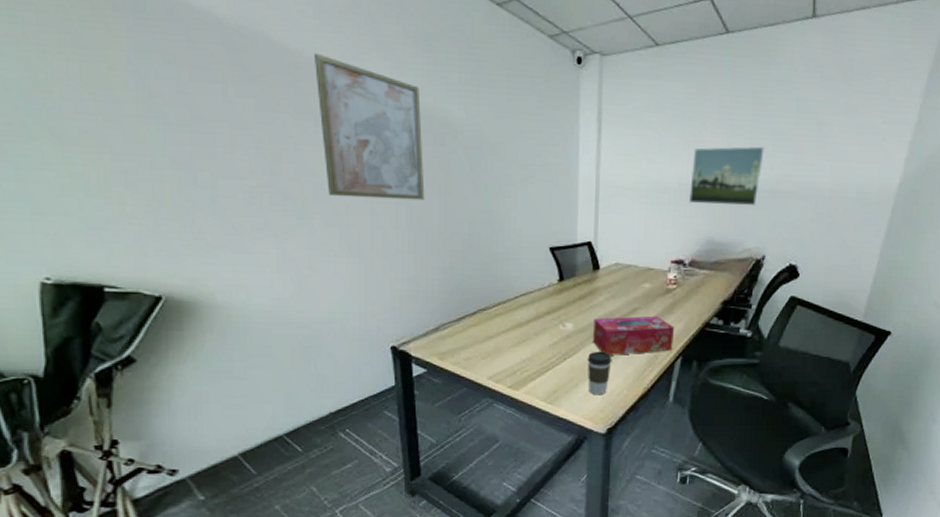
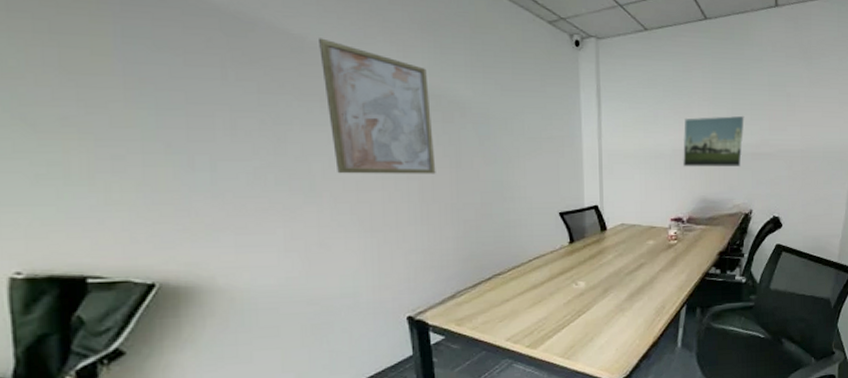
coffee cup: present [587,351,612,395] -> none [600,305,624,347]
tissue box: present [593,315,675,355] -> none [604,269,679,309]

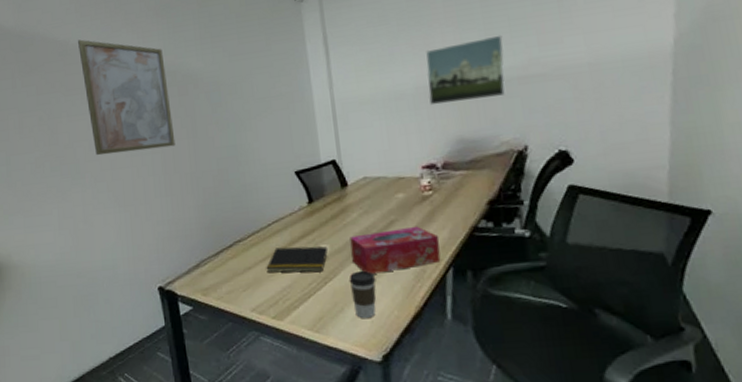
notepad: none [524,282,584,306] -> present [266,246,329,273]
coffee cup: none [600,305,624,347] -> present [348,270,377,319]
tissue box: none [604,269,679,309] -> present [350,226,441,274]

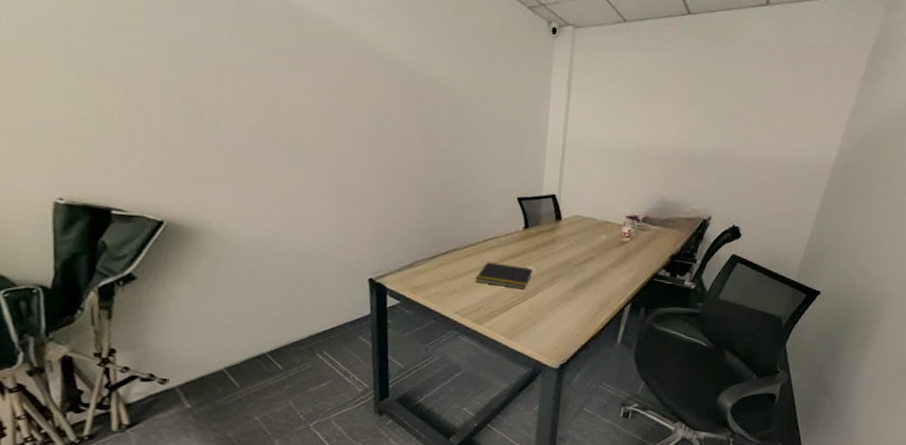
wall art: present [78,39,176,156] -> none [315,10,409,149]
coffee cup: present [348,270,377,319] -> none [545,293,568,334]
tissue box: present [350,226,441,274] -> none [552,264,627,299]
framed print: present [426,35,506,106] -> none [646,115,716,172]

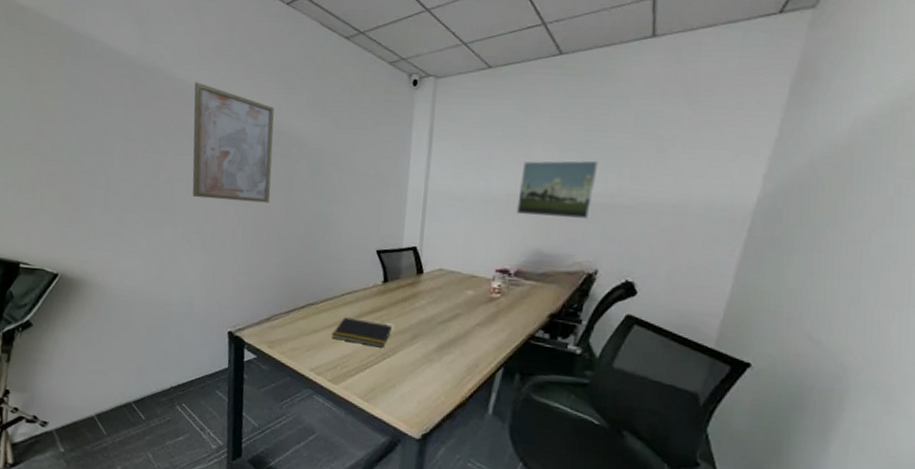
wall art: none [315,10,409,149] -> present [192,82,274,204]
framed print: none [646,115,716,172] -> present [516,160,599,220]

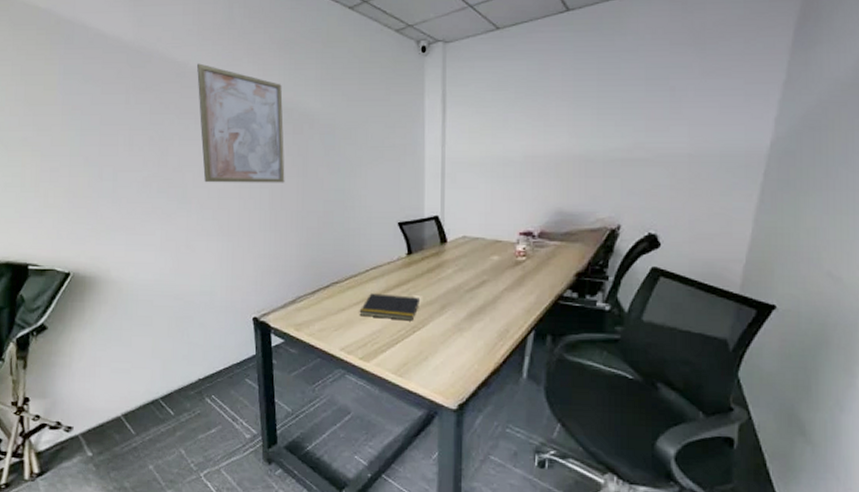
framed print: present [516,160,599,220] -> none [536,115,613,176]

